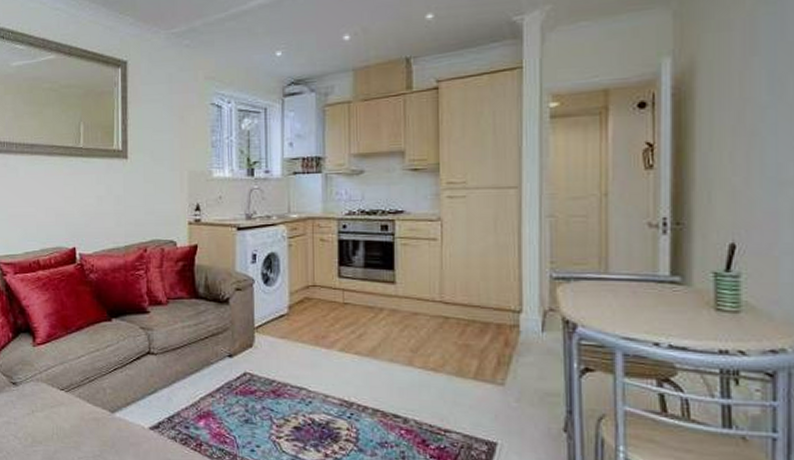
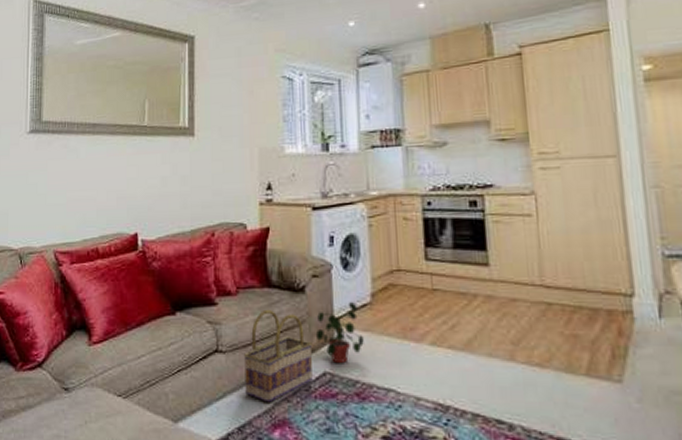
basket: none [172,317,235,398] -> present [243,309,313,403]
potted plant: none [237,313,280,366] -> present [315,302,364,364]

